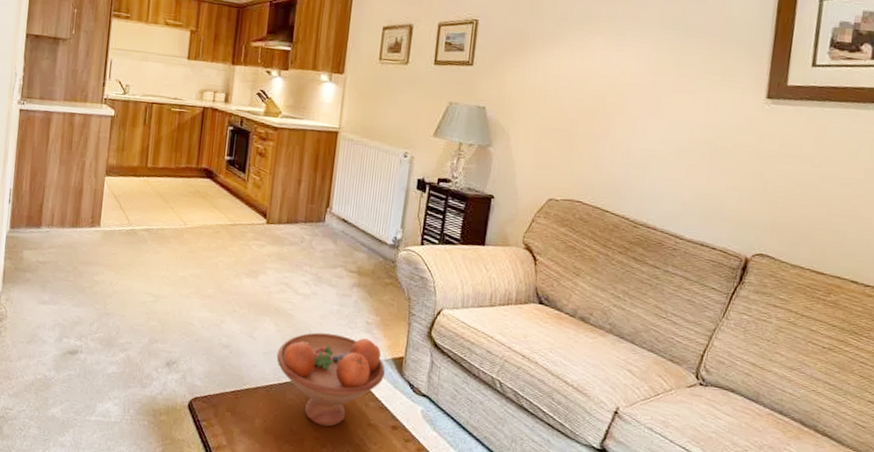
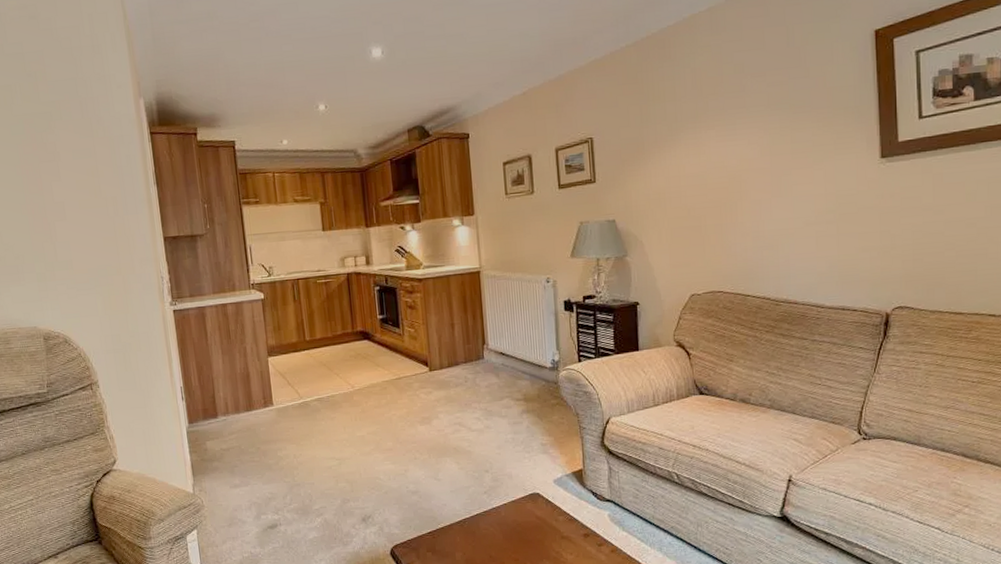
fruit bowl: present [276,332,385,427] -> none [463,459,568,547]

